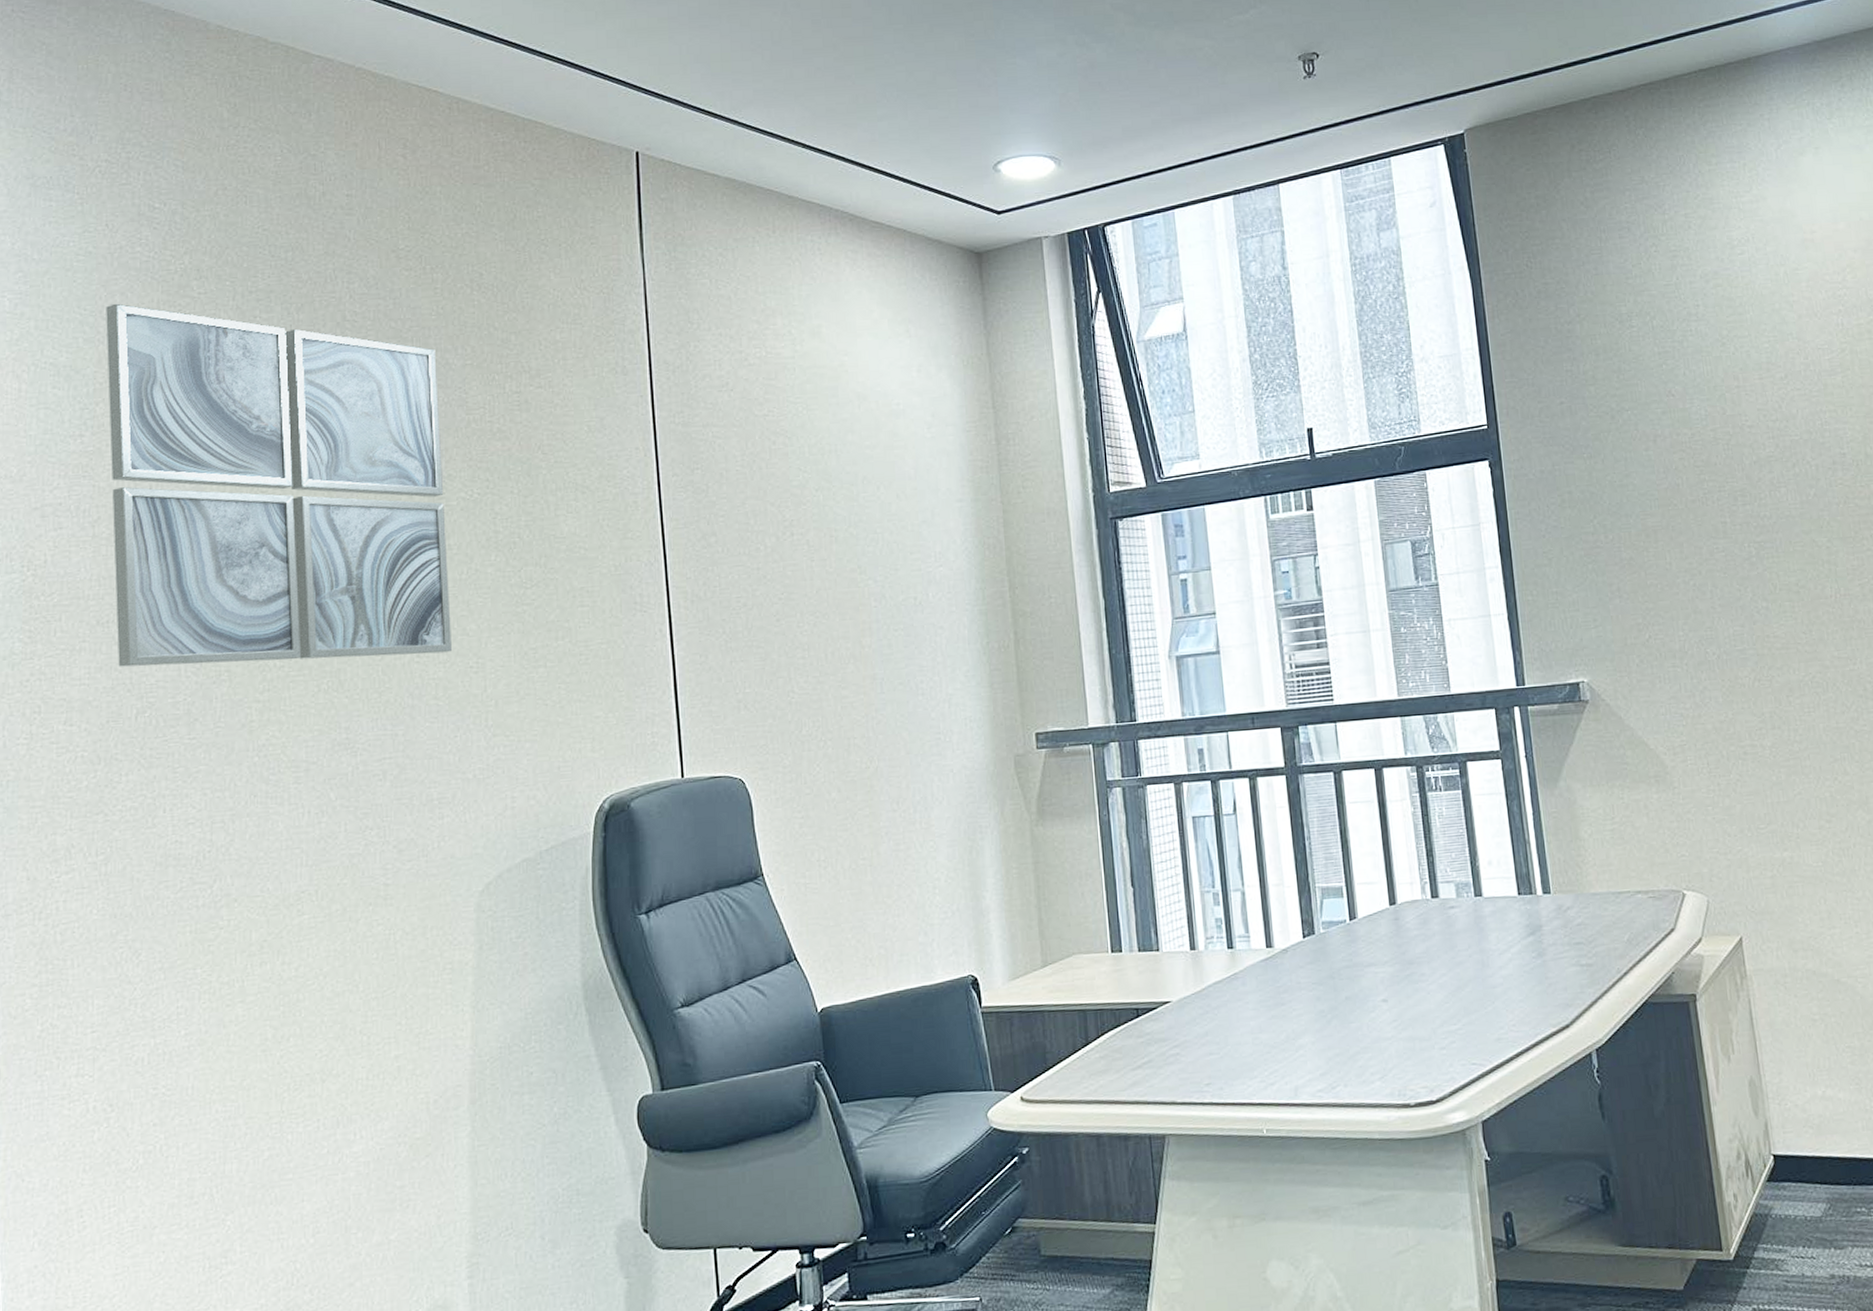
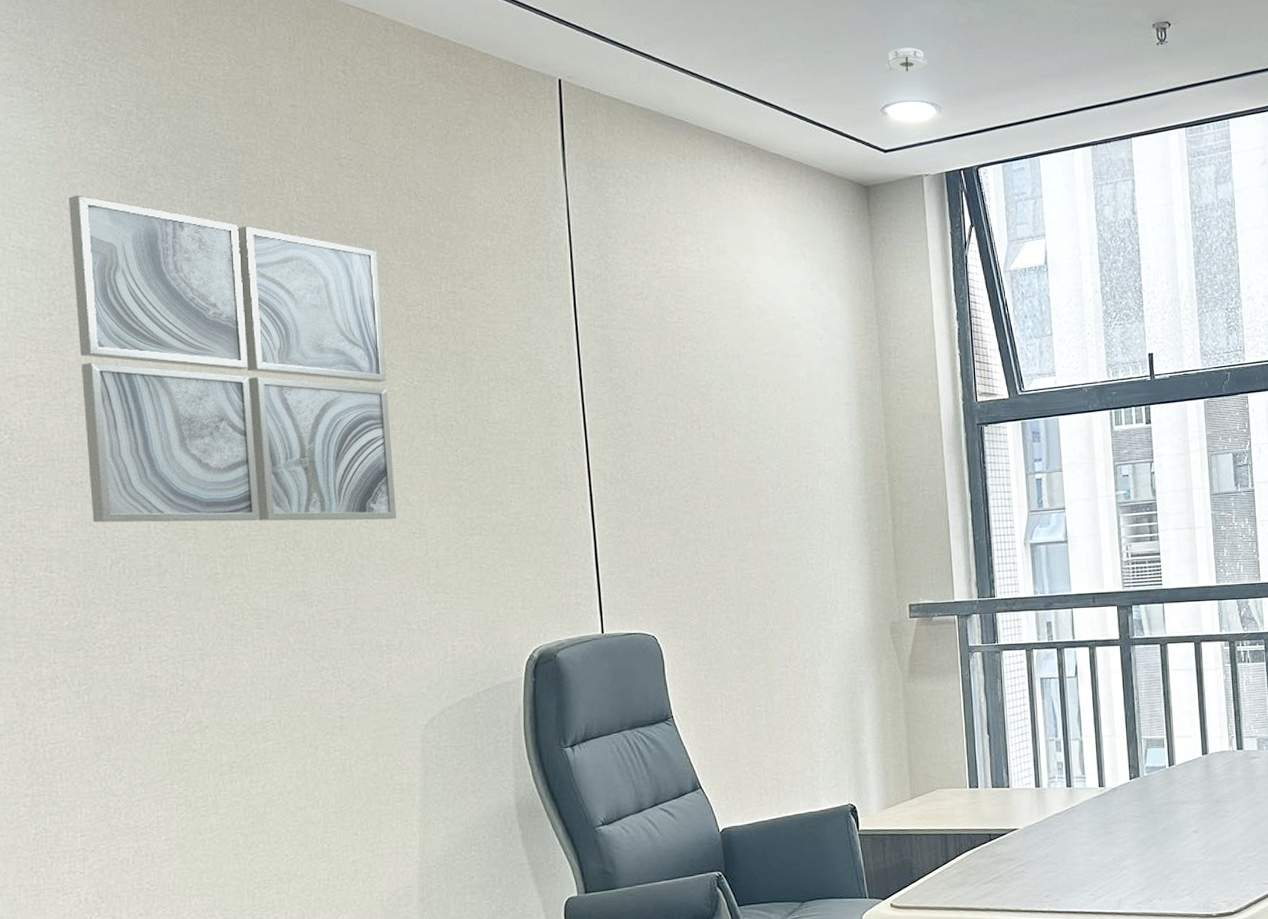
smoke detector: none [996,96,1045,125] -> present [884,47,928,72]

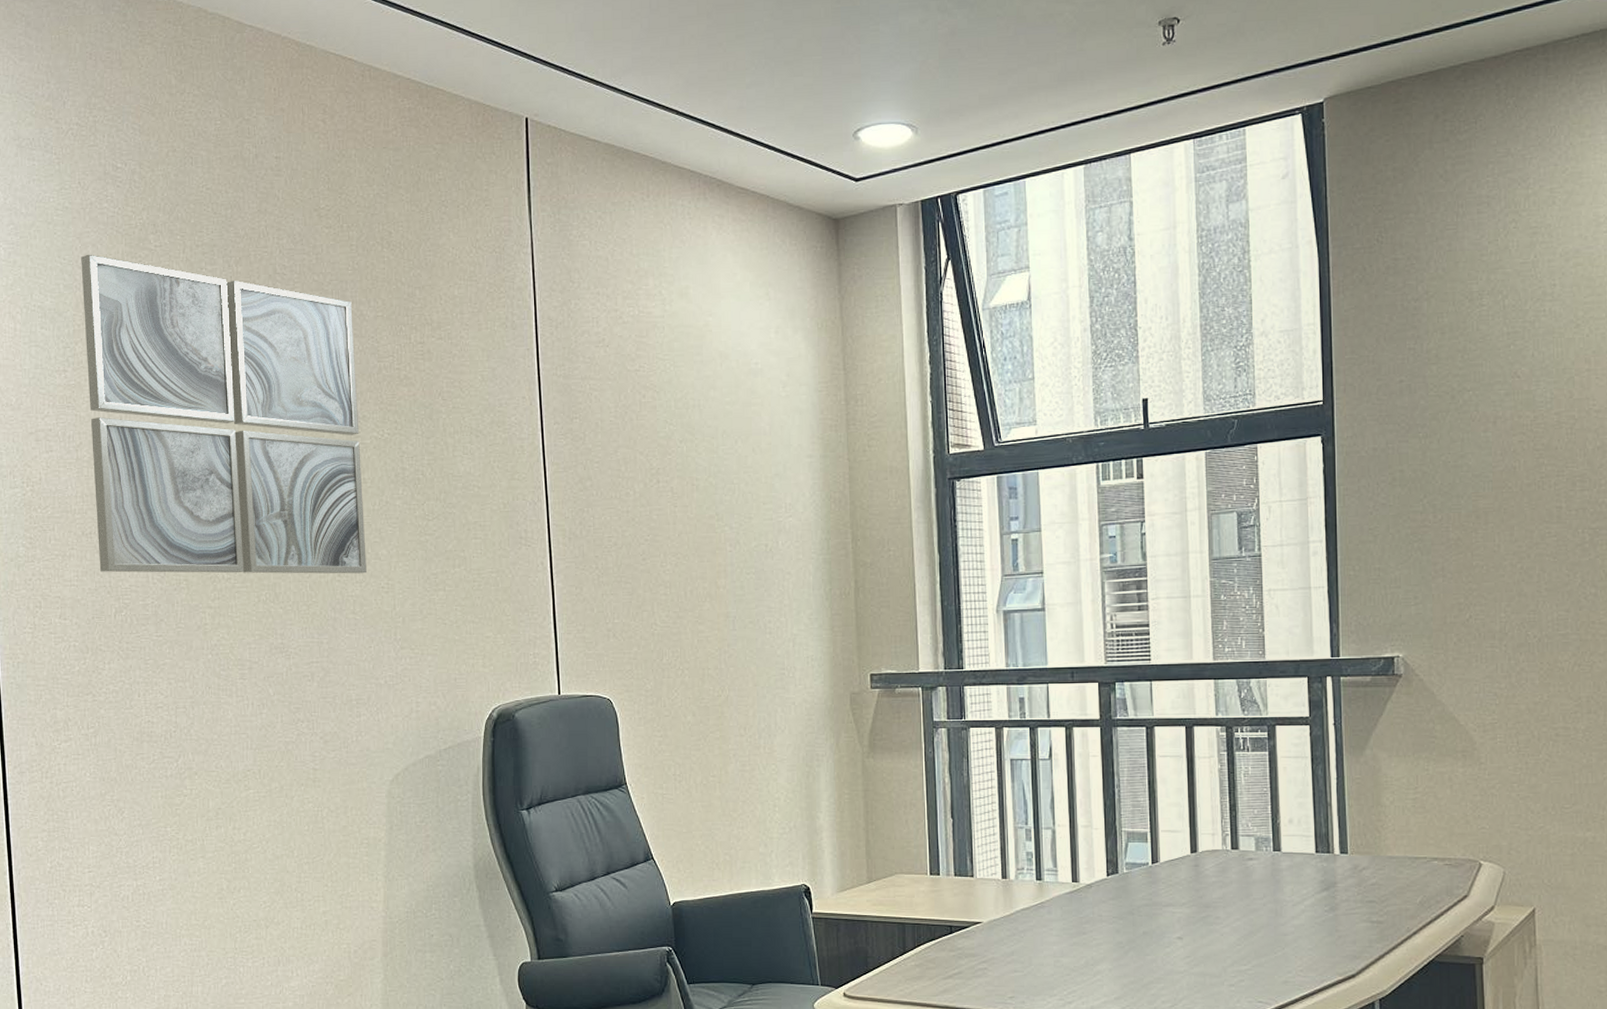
smoke detector: present [884,47,928,72] -> none [858,63,905,93]

